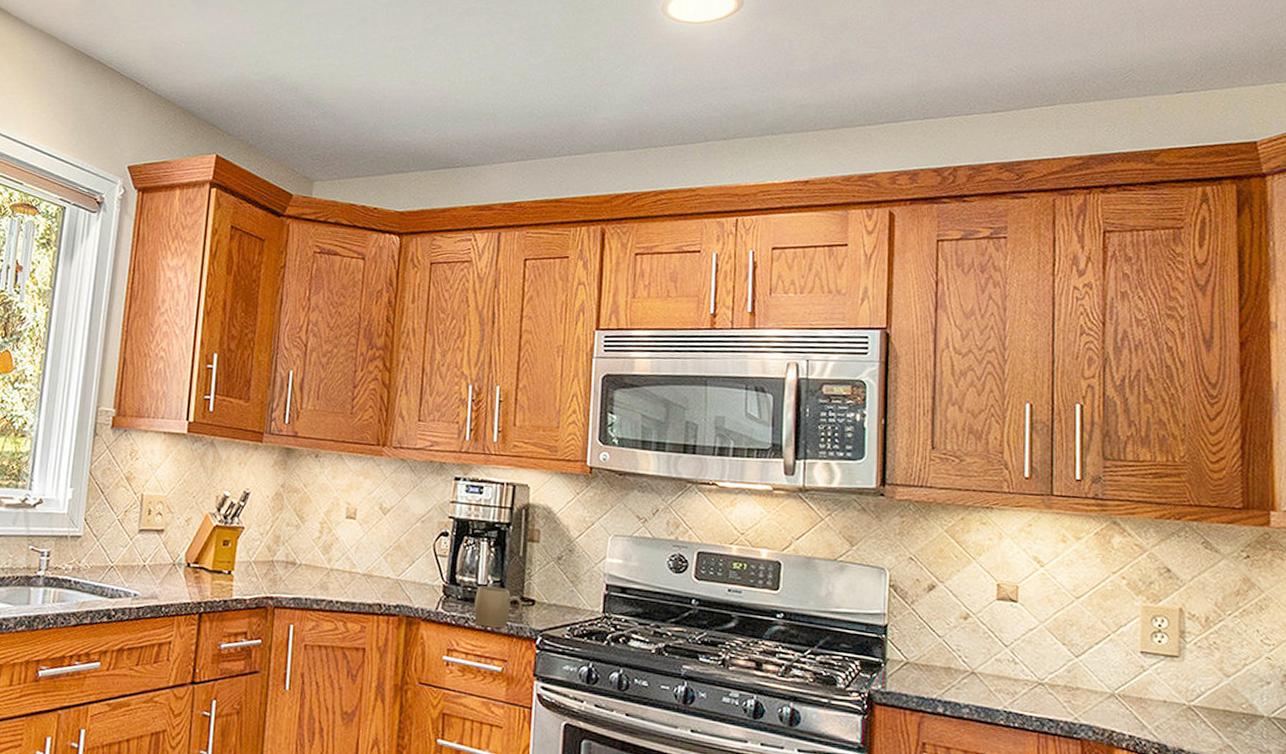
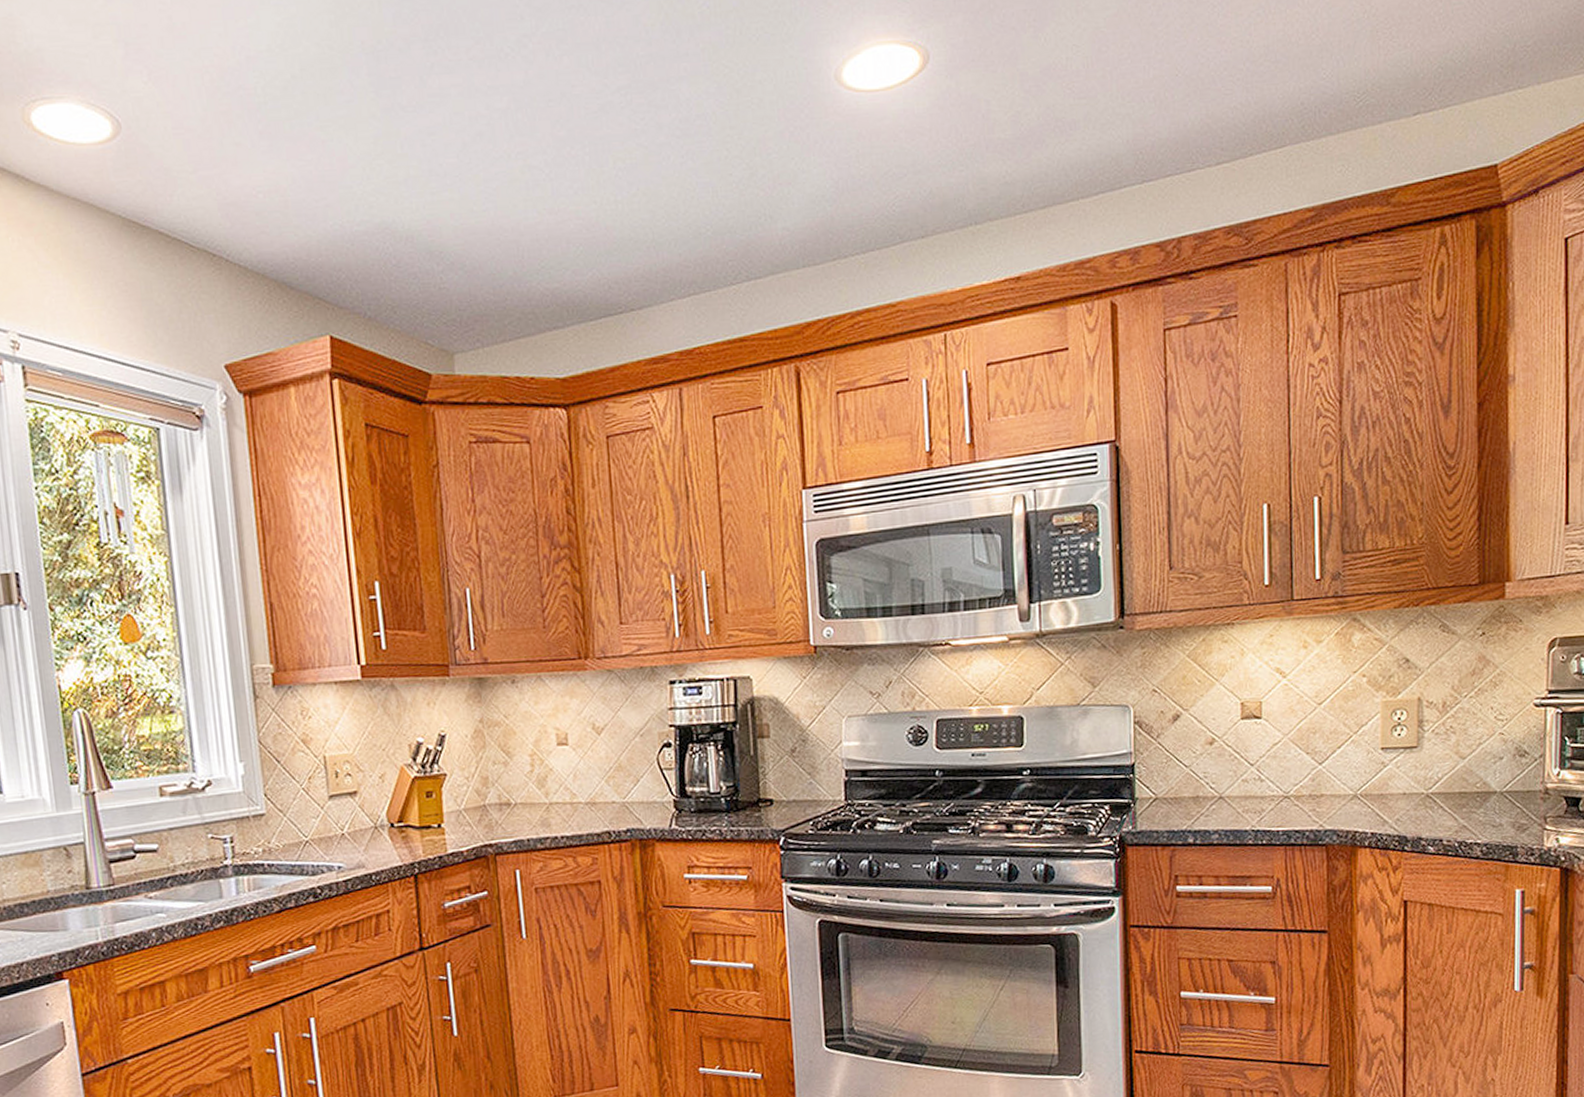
mug: present [474,585,523,629] -> none [709,792,761,837]

